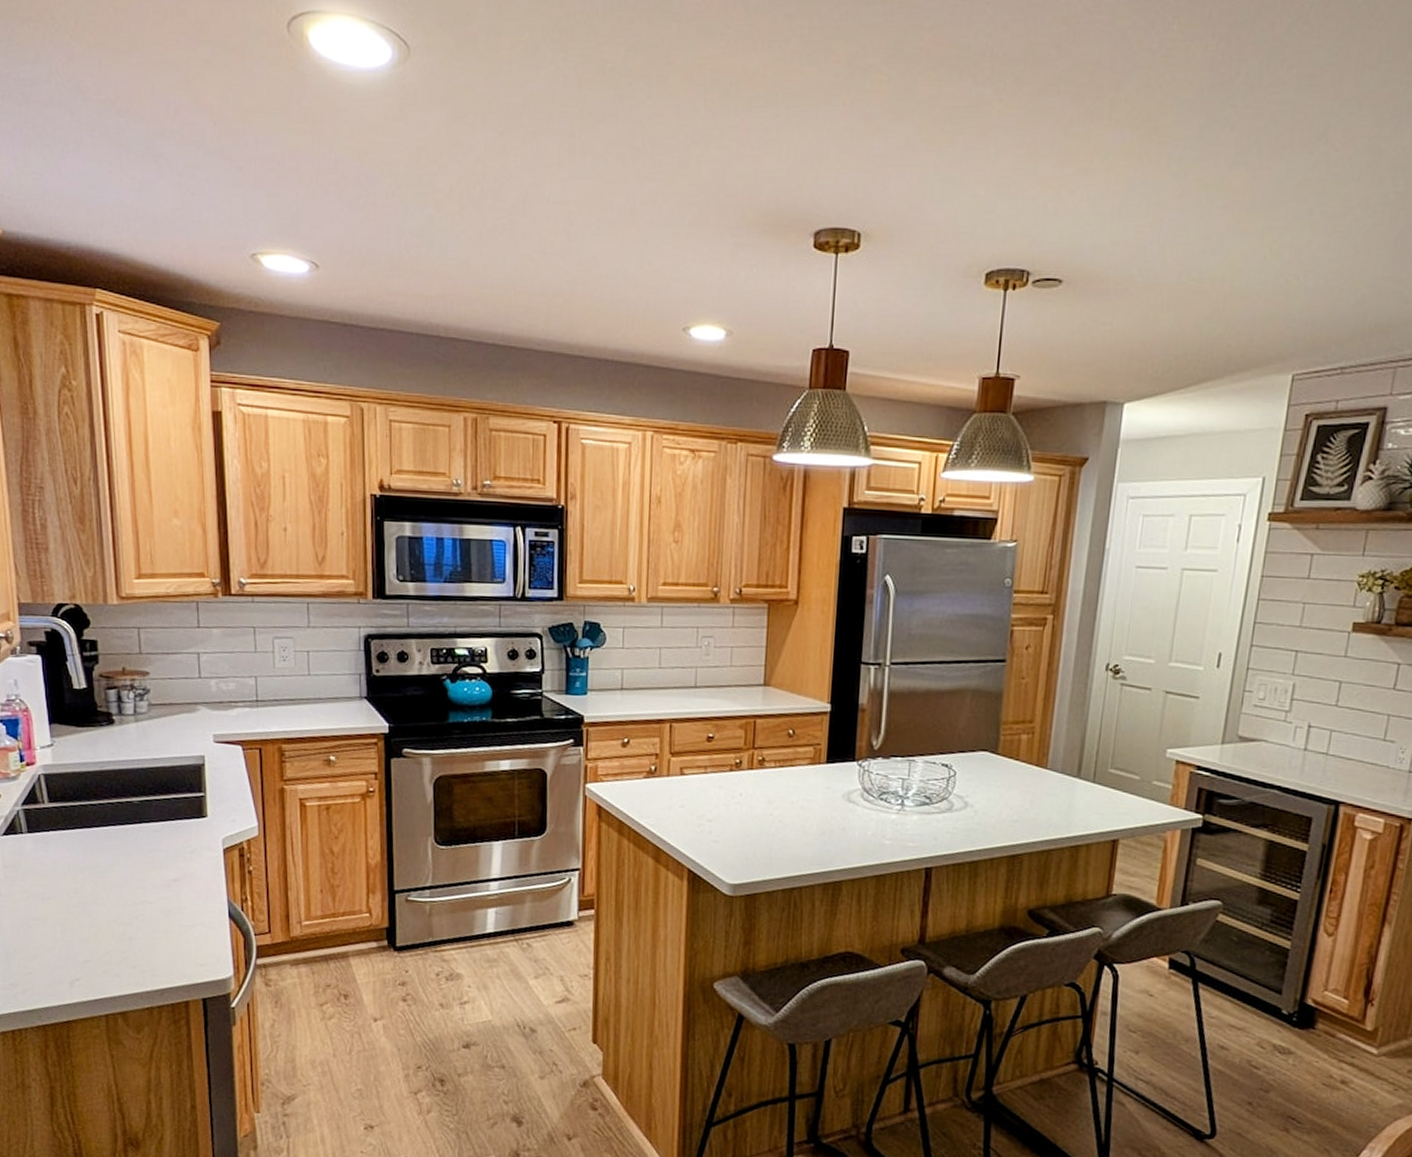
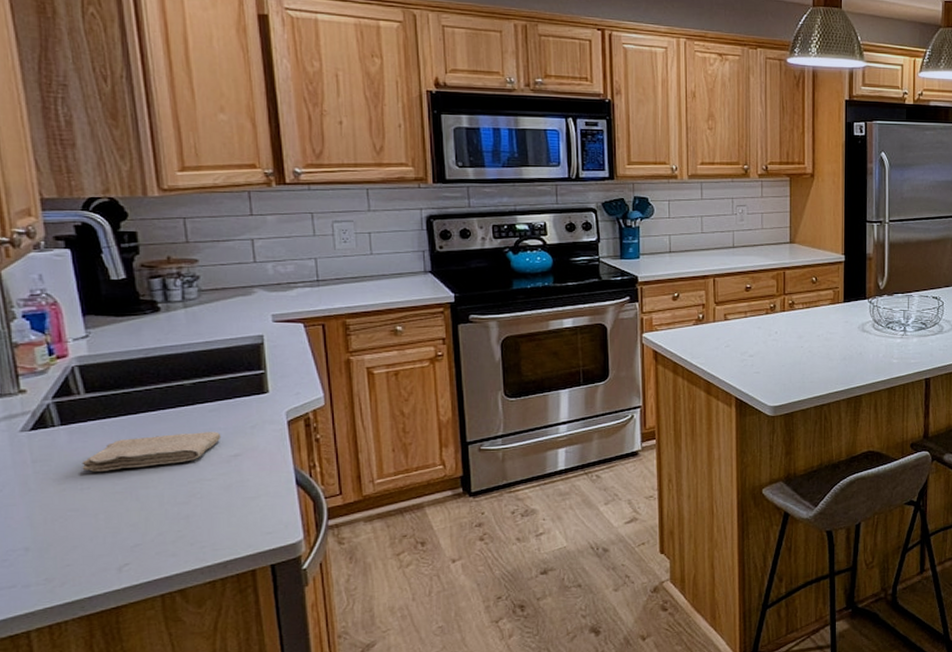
washcloth: none [43,851,163,883] -> present [81,432,221,472]

